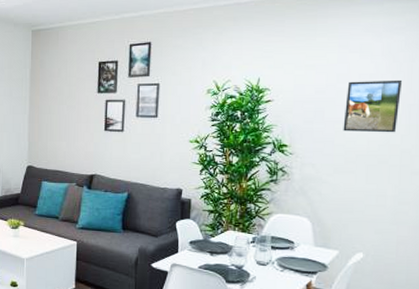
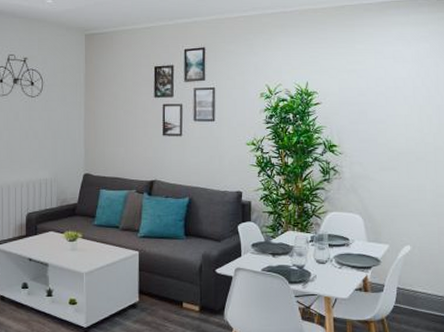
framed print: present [343,79,402,133] -> none [384,83,431,132]

